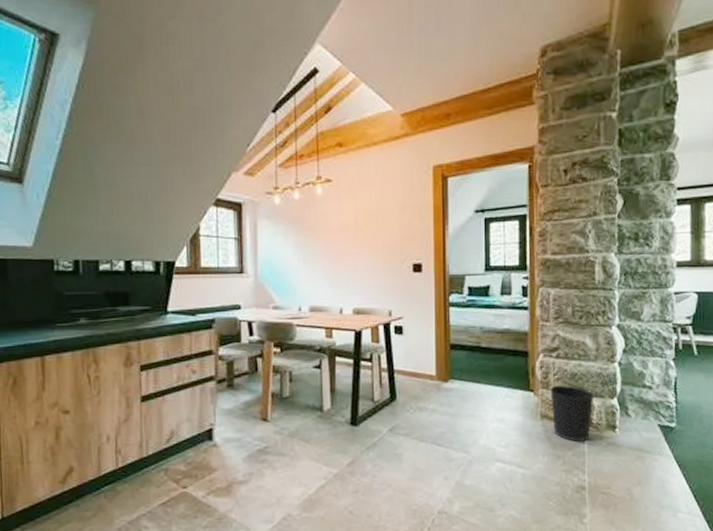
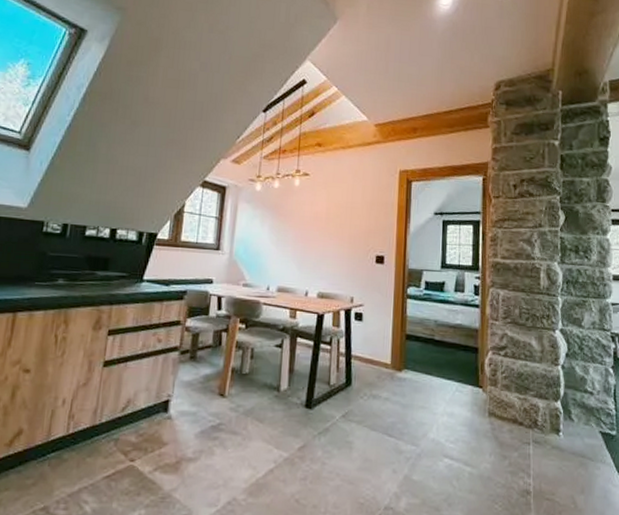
wastebasket: present [550,385,595,441] -> none [498,383,540,443]

